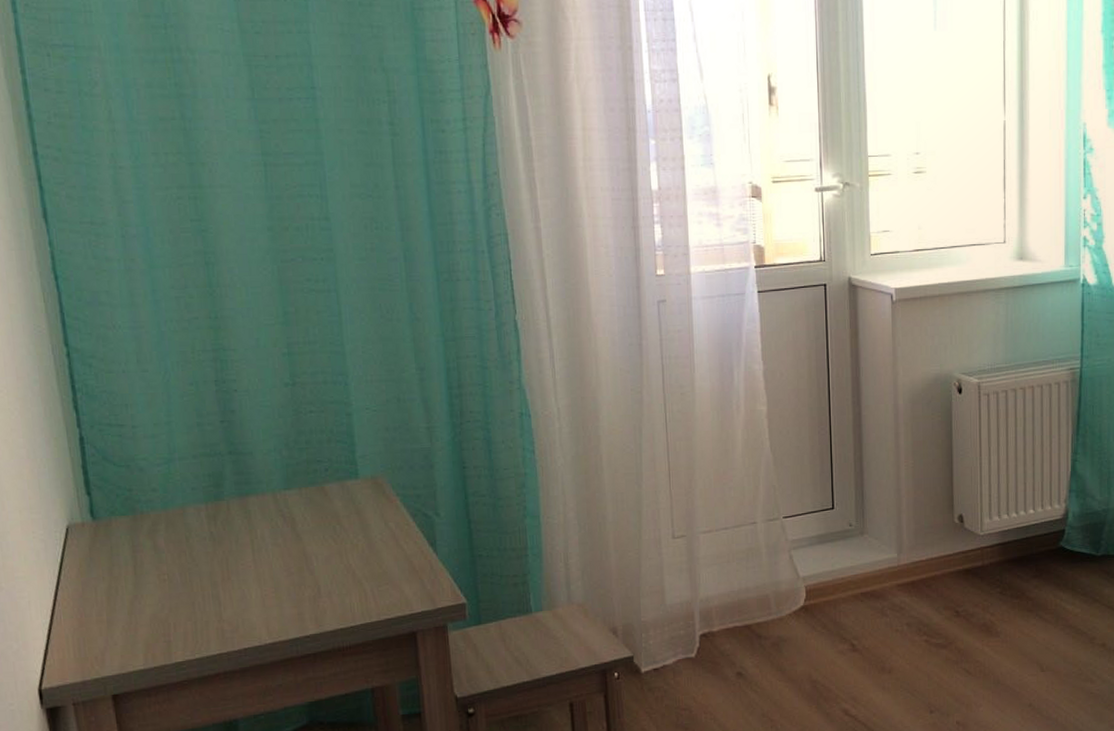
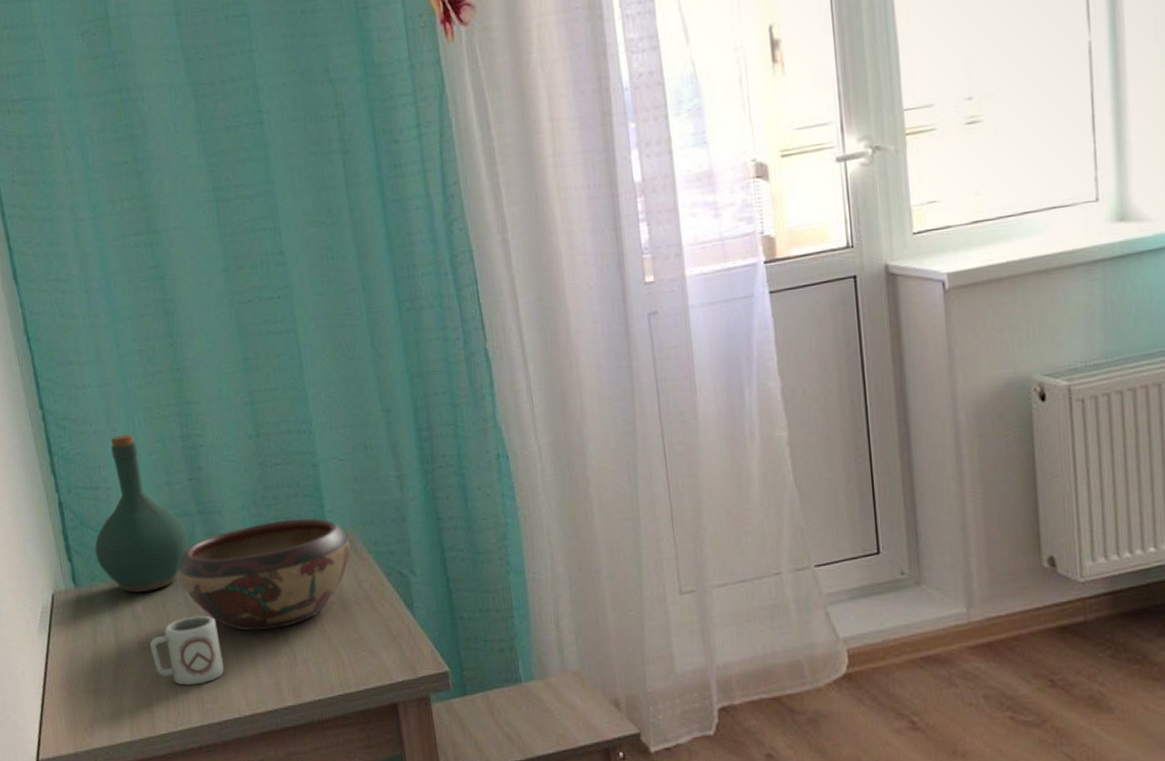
bottle: none [116,376,218,527] -> present [94,434,189,593]
cup: none [170,549,247,616] -> present [149,615,224,686]
decorative bowl: none [205,462,380,565] -> present [178,518,351,631]

